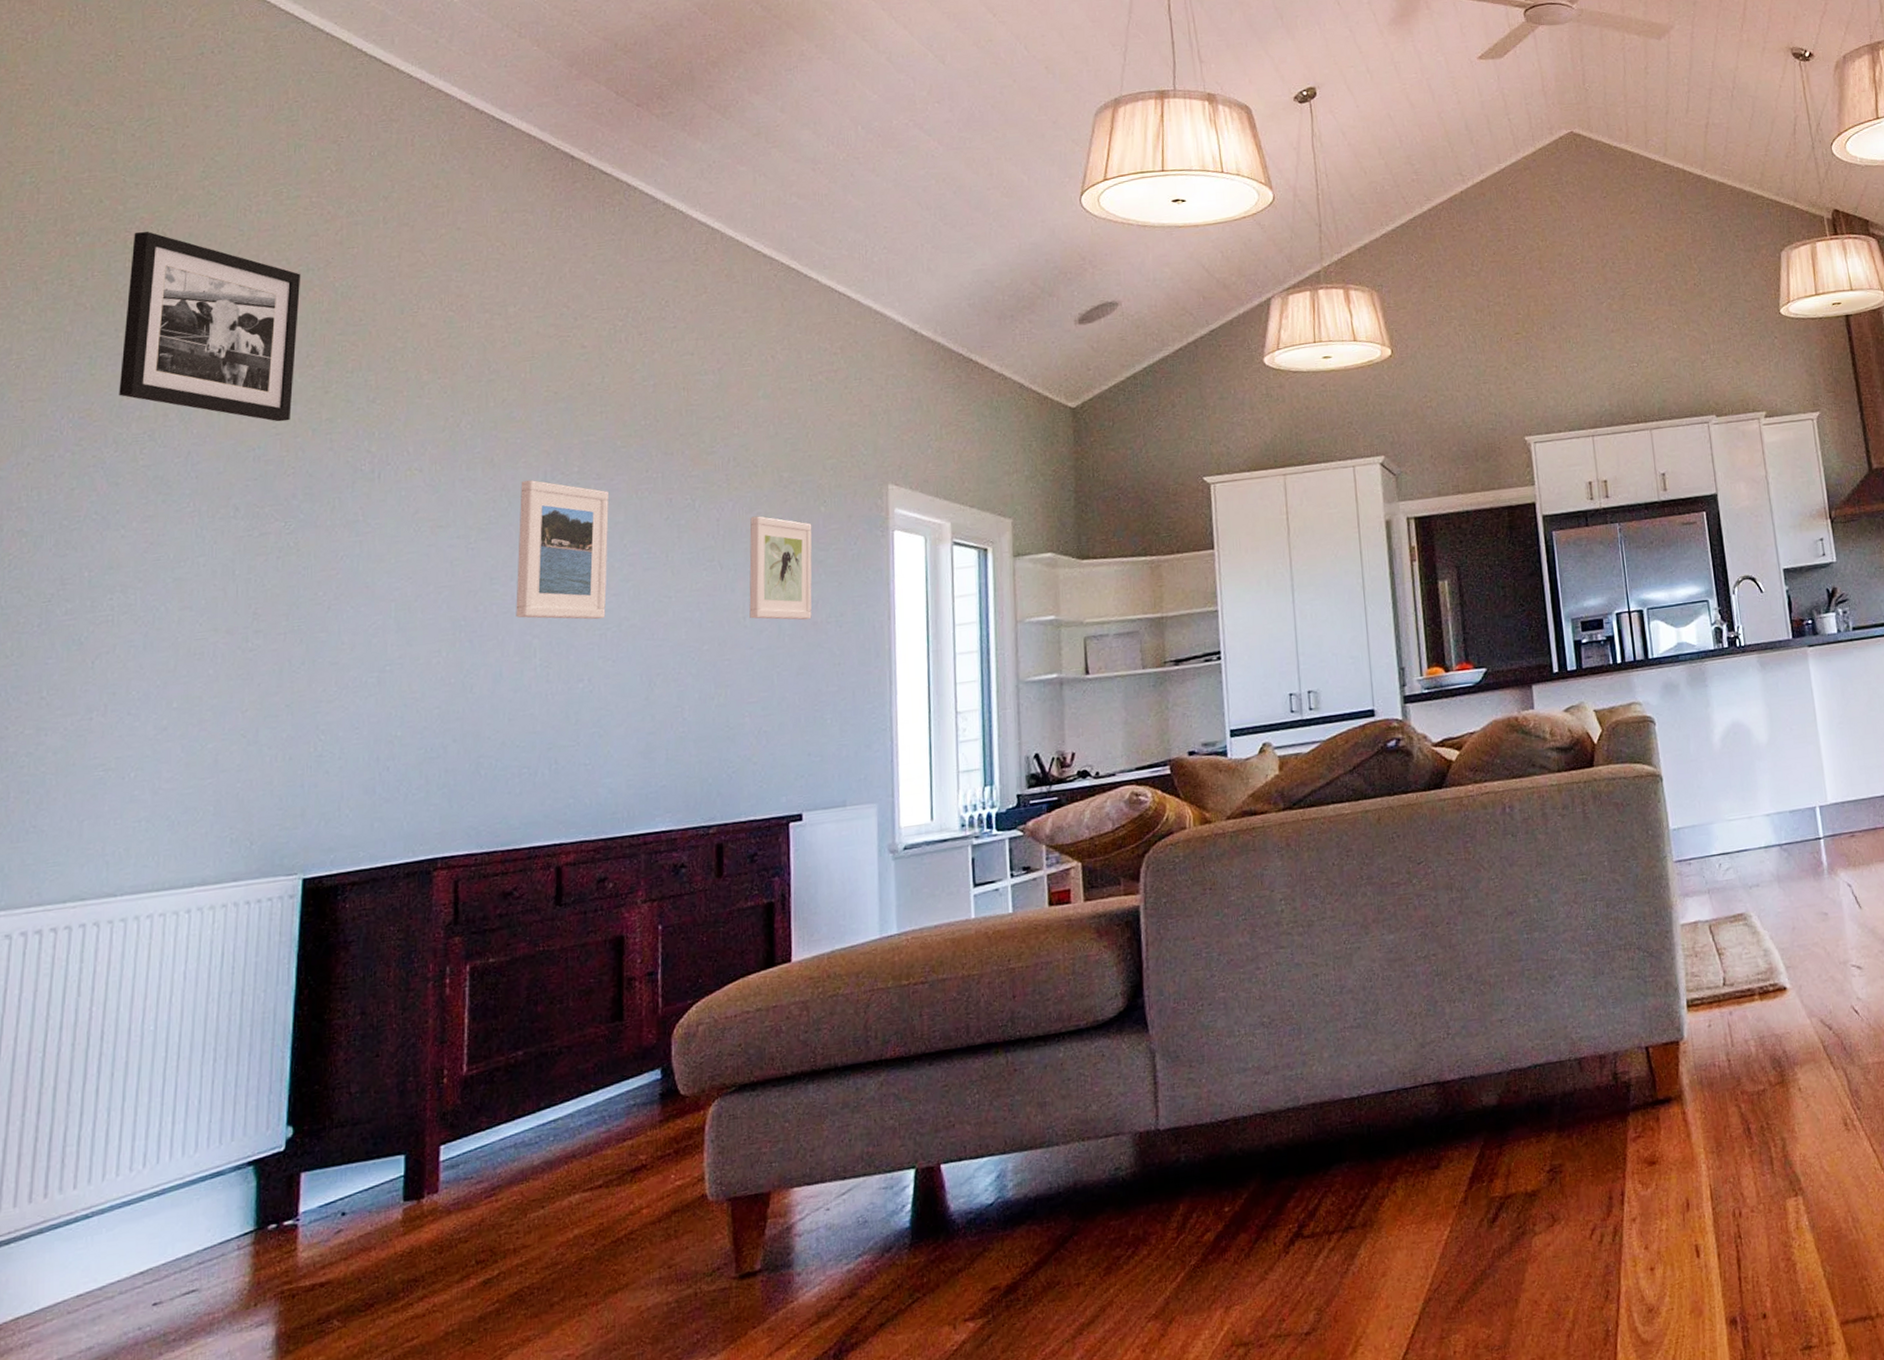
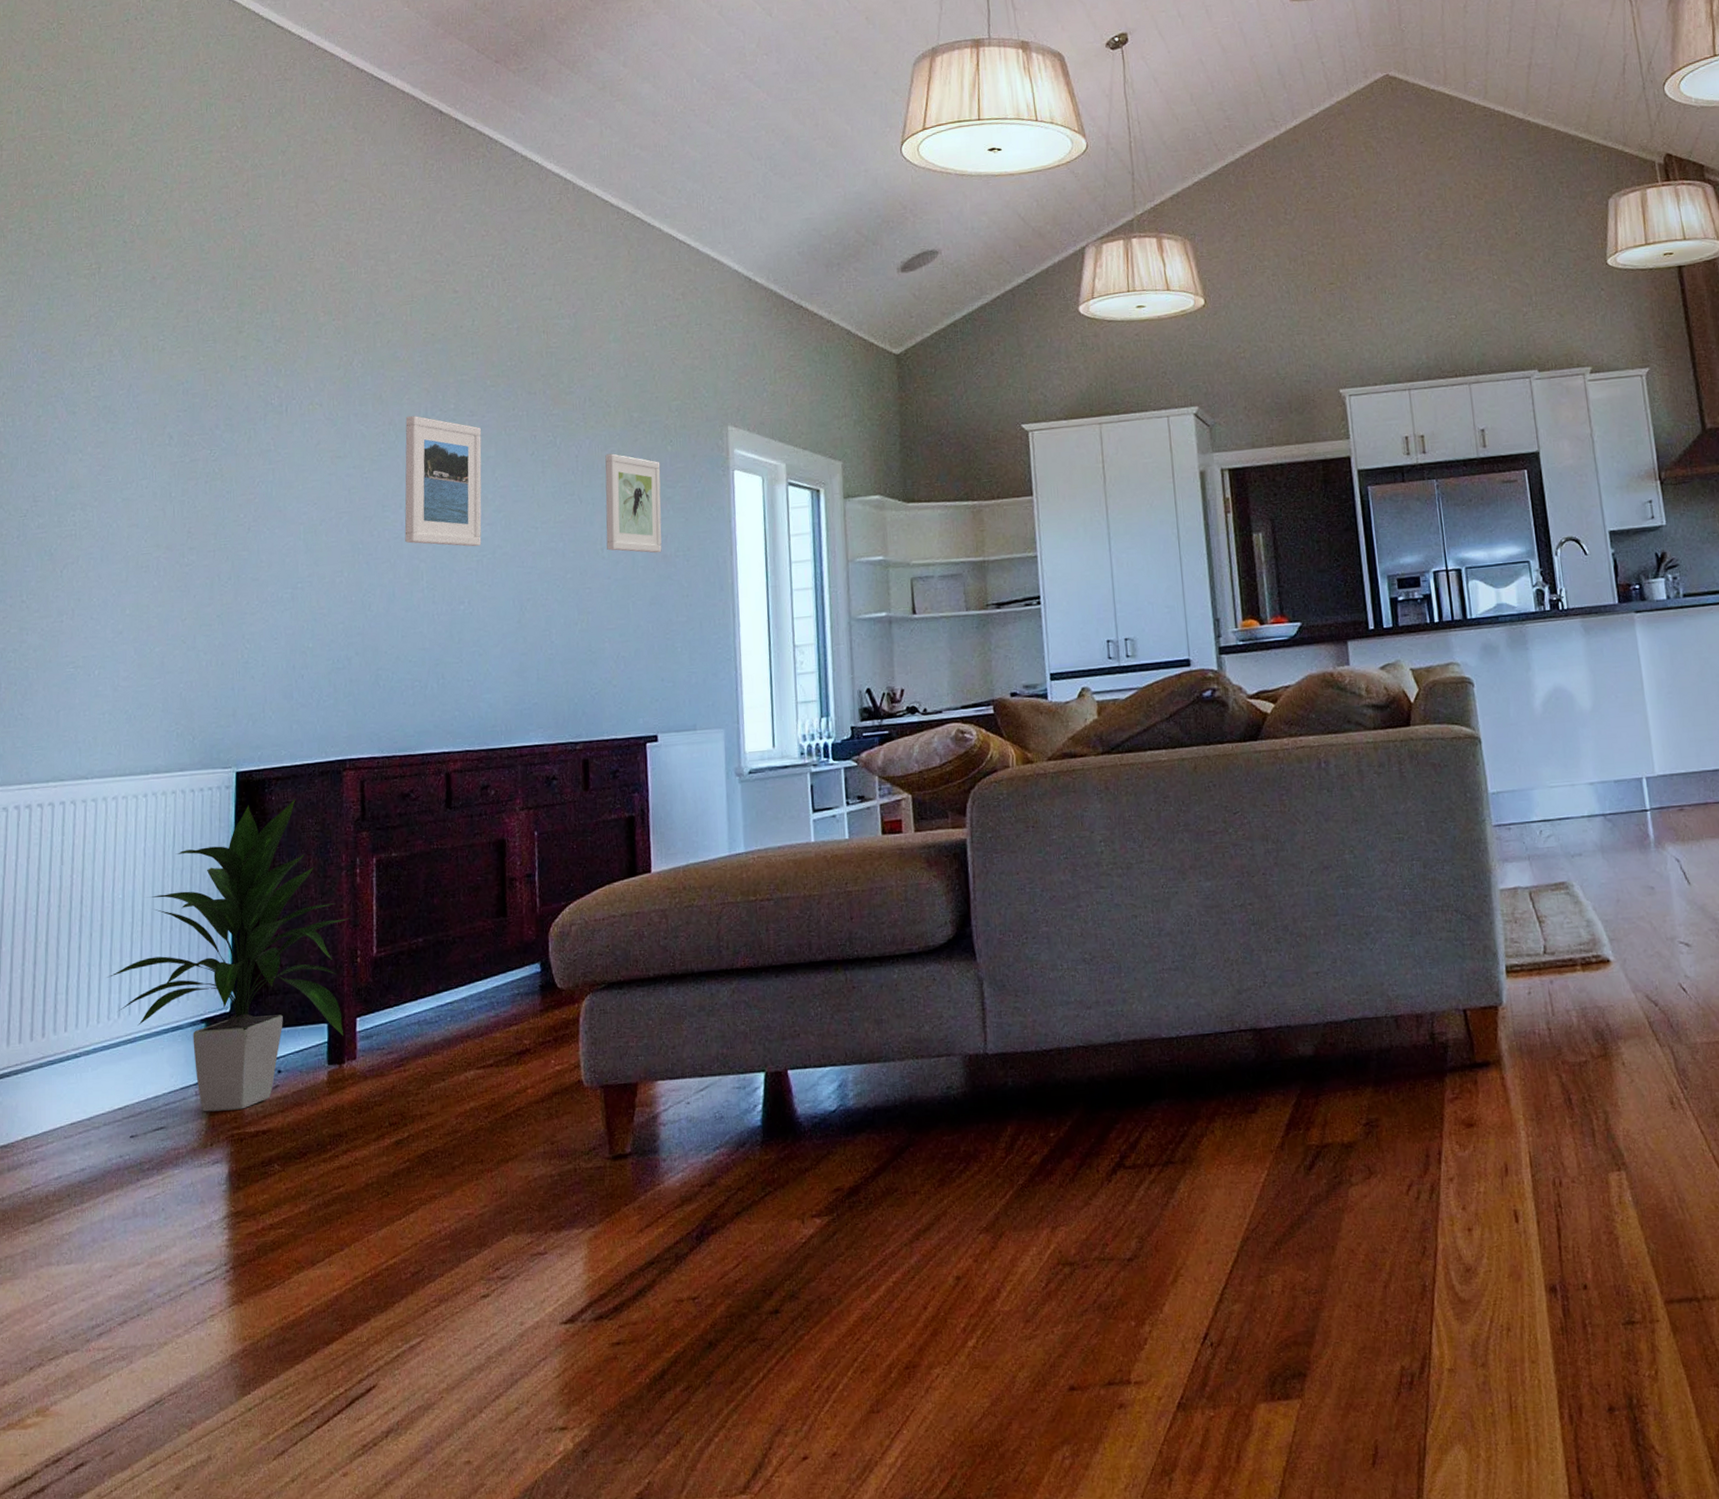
picture frame: present [119,231,301,422] -> none [72,184,216,359]
indoor plant: none [130,904,436,1268] -> present [107,798,350,1112]

